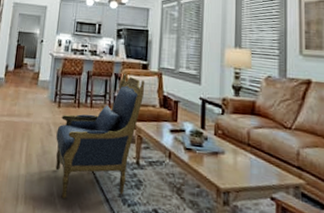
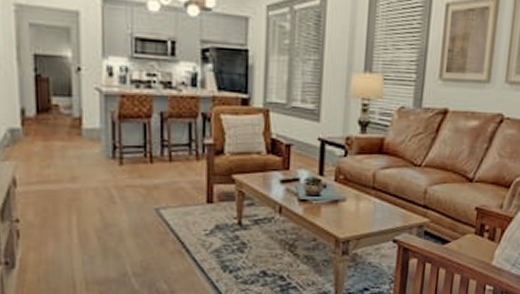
armchair: present [55,73,145,199] -> none [122,112,246,277]

